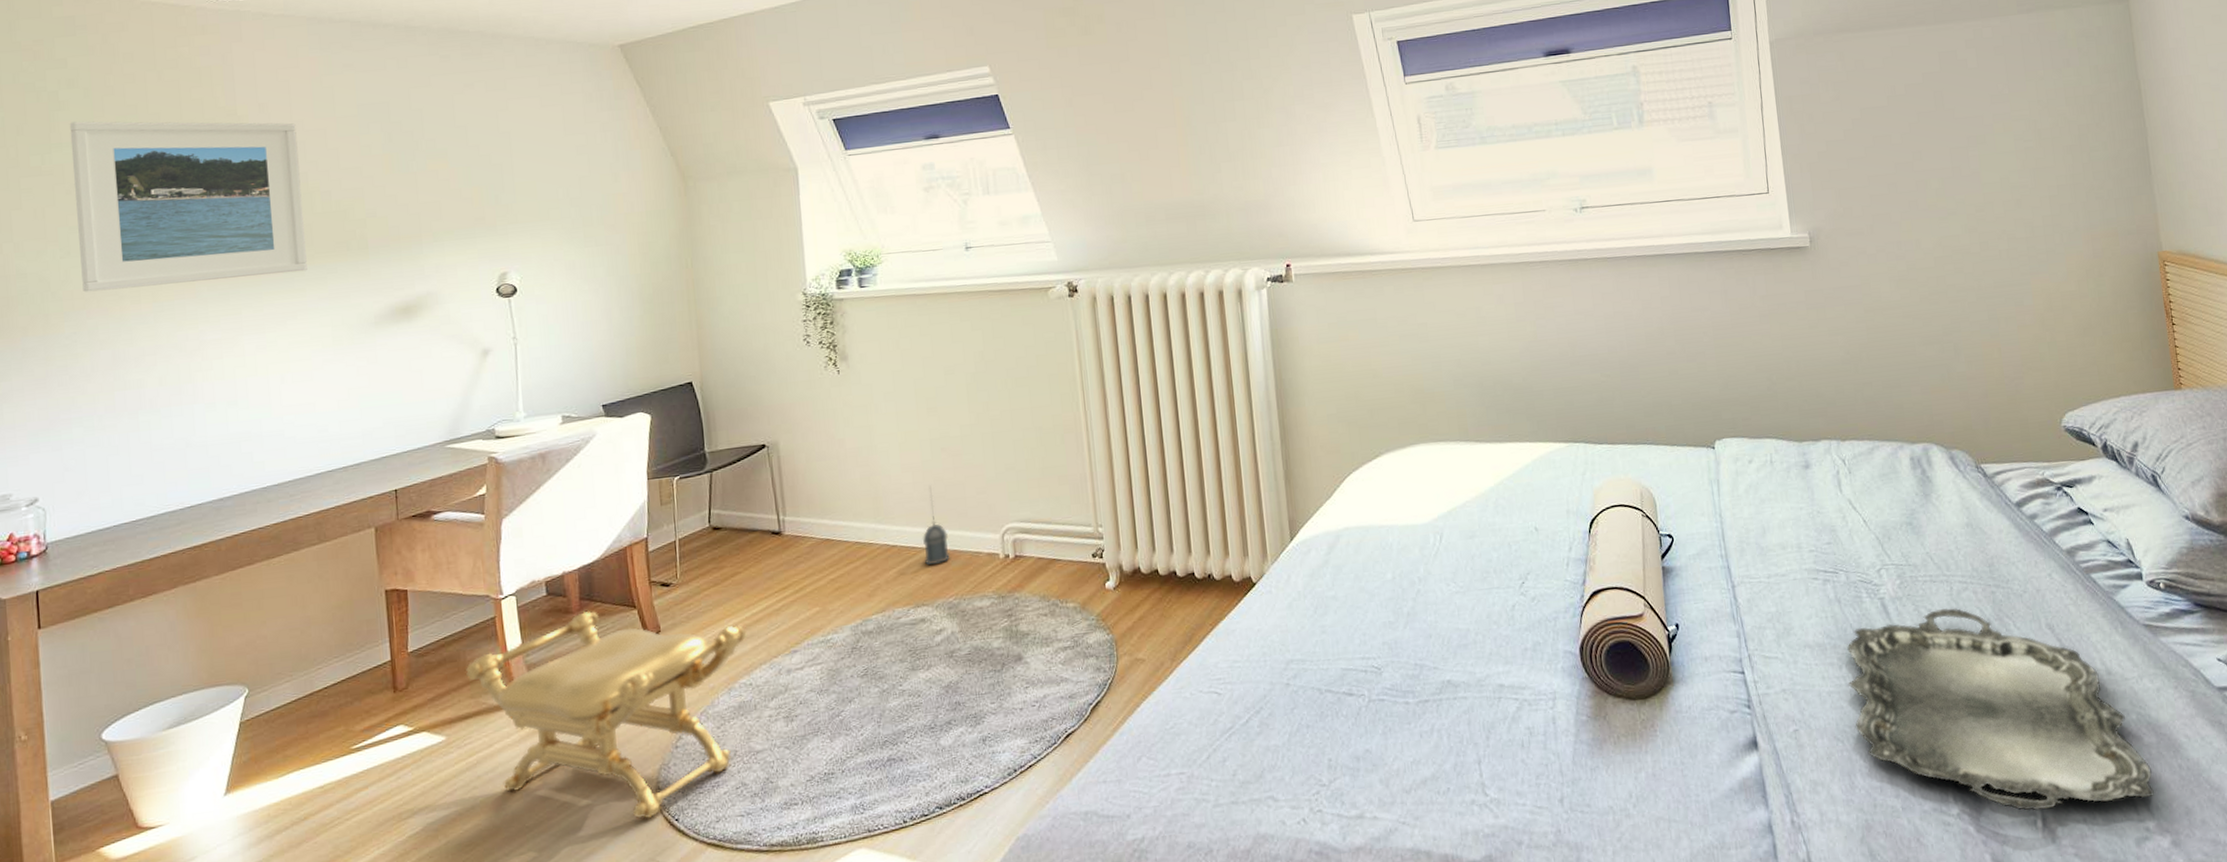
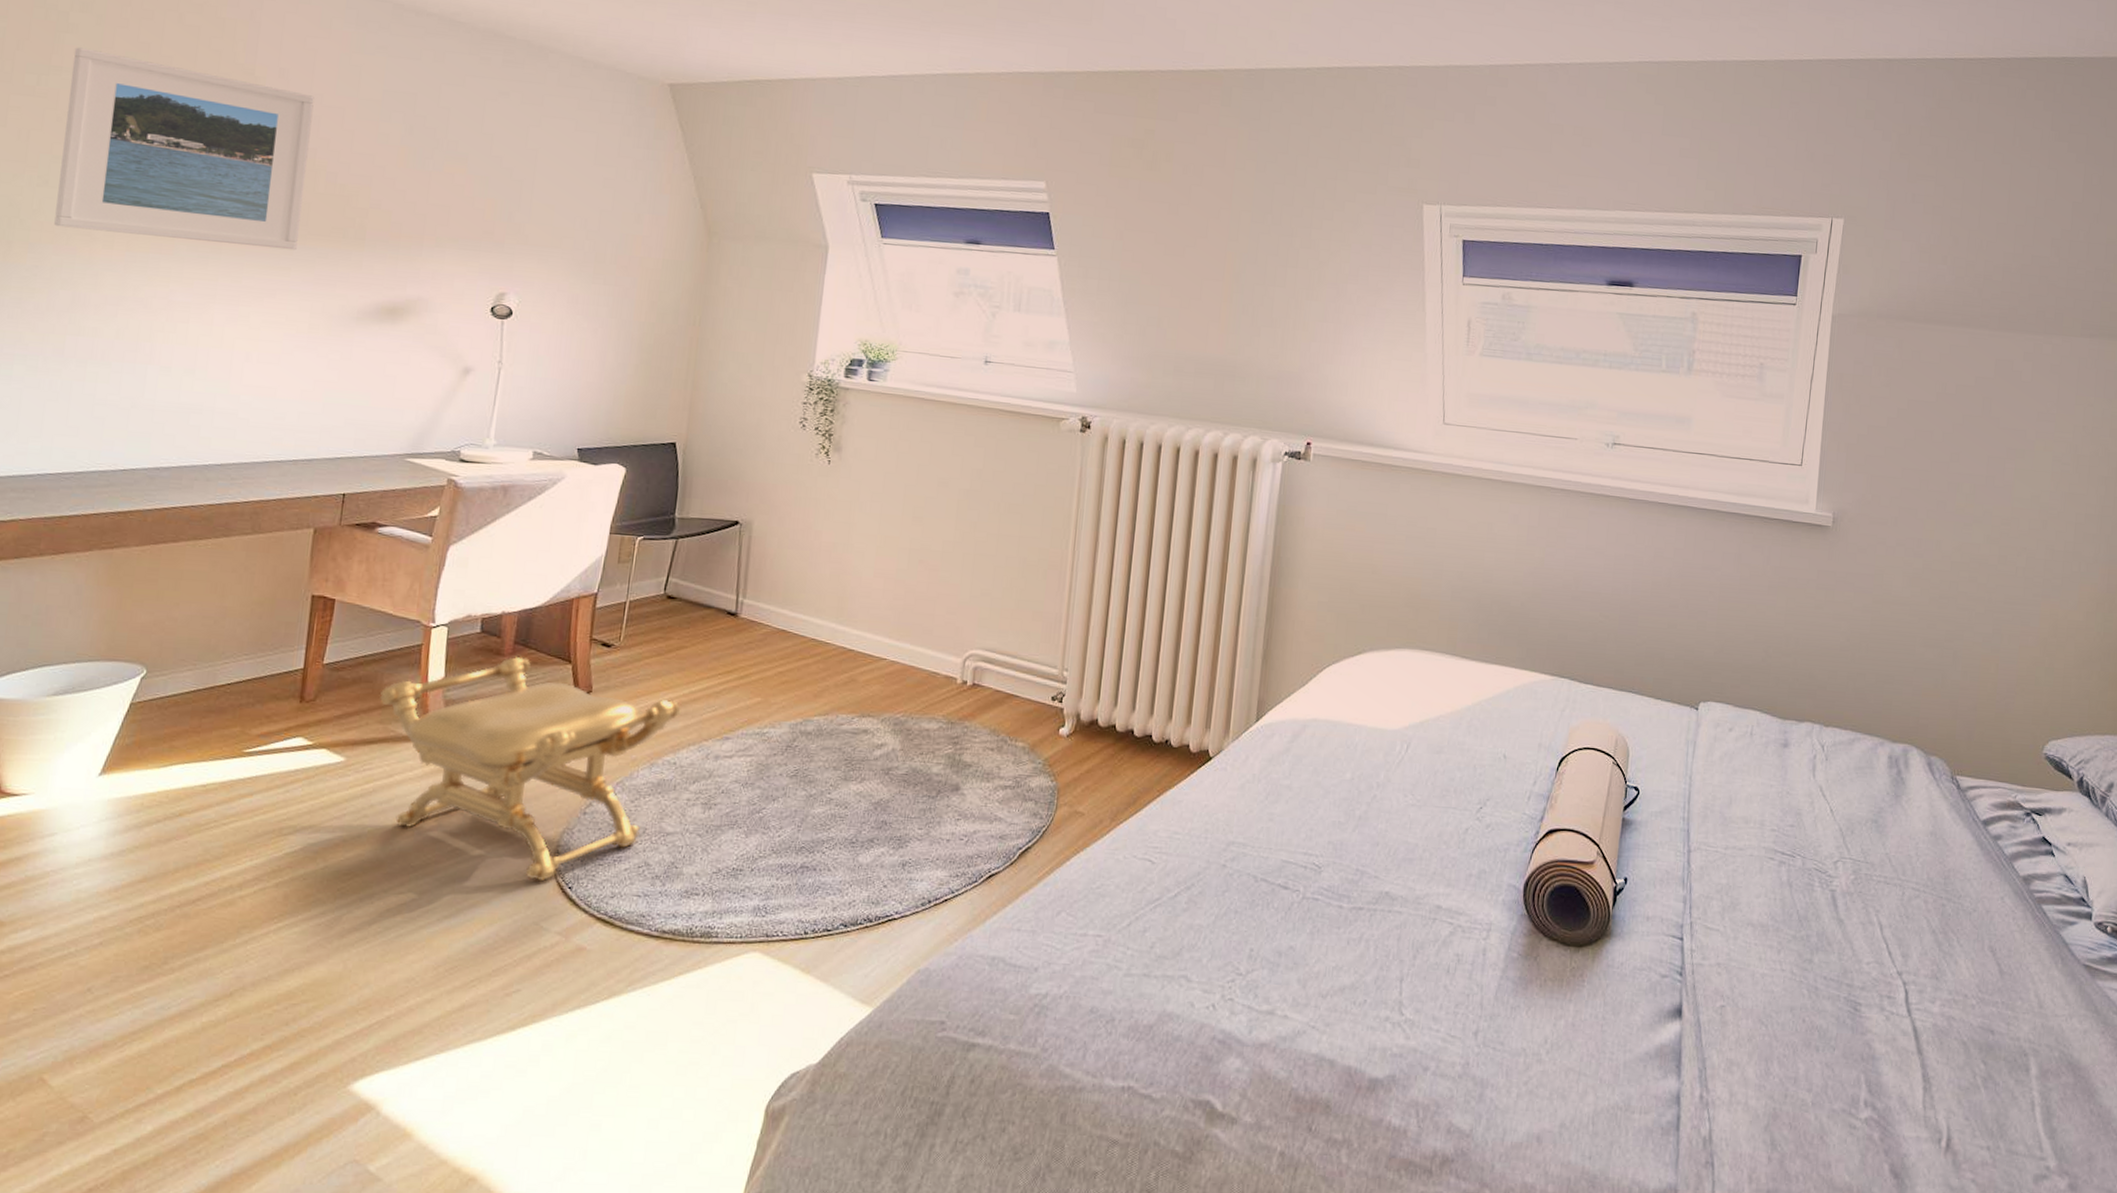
lantern: present [923,486,951,565] -> none [879,597,908,677]
serving tray: present [1847,608,2154,811] -> none [1781,912,2063,1137]

